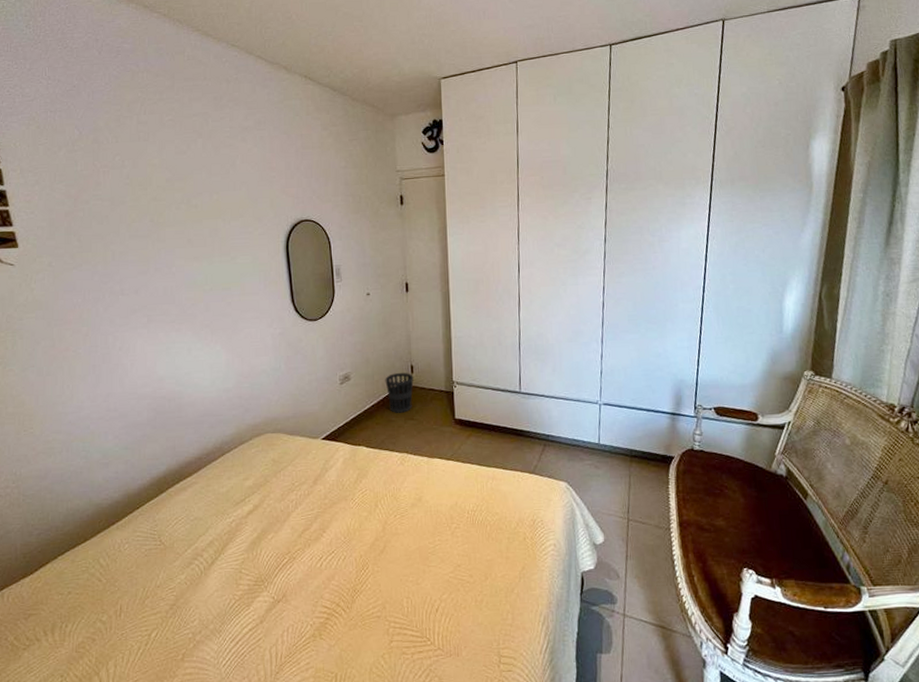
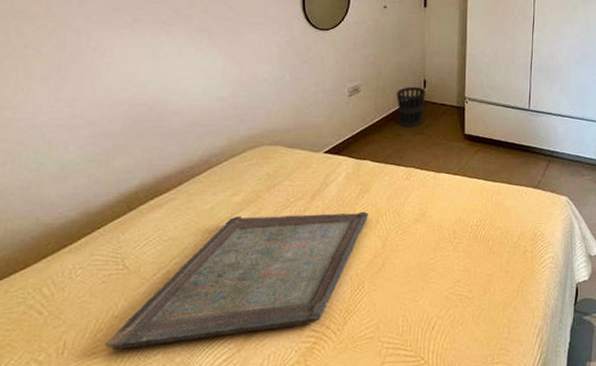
serving tray: none [153,496,367,615] -> present [106,211,368,349]

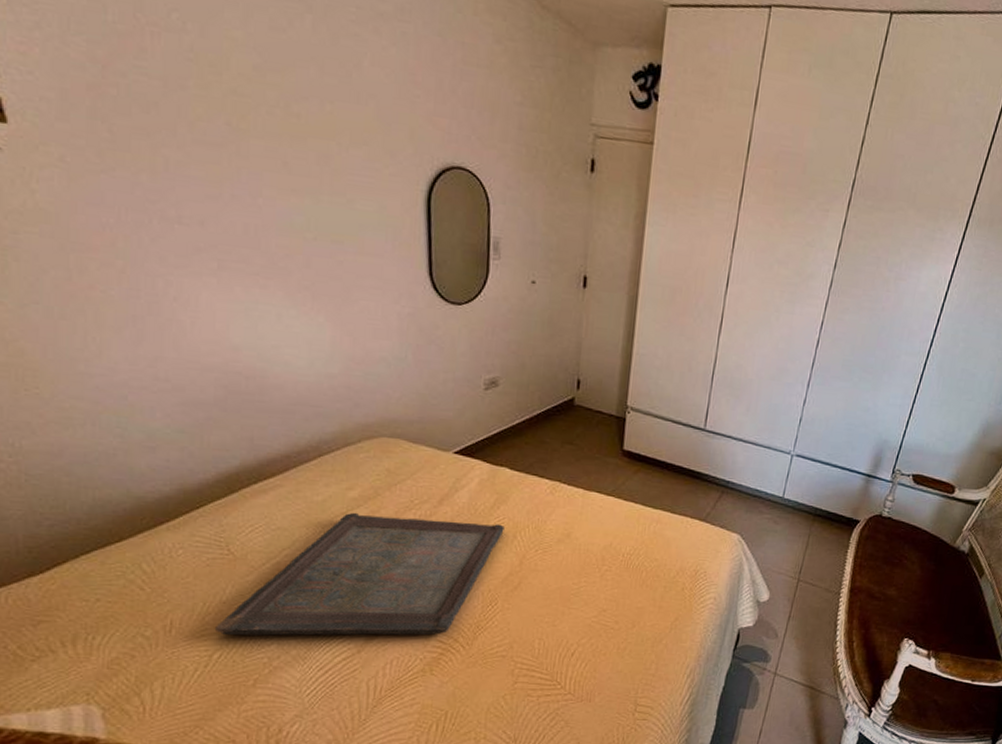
wastebasket: present [396,87,426,127] -> none [542,386,579,435]

